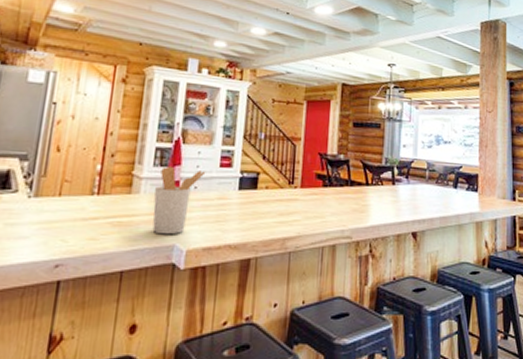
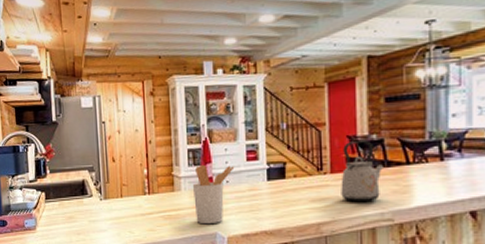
kettle: none [308,159,348,218] -> present [341,141,385,202]

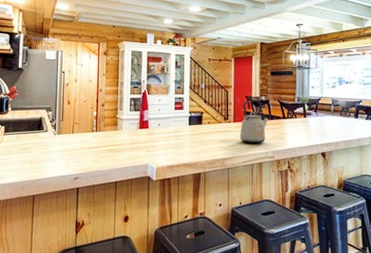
utensil holder: present [192,164,235,225] -> none [131,110,165,157]

